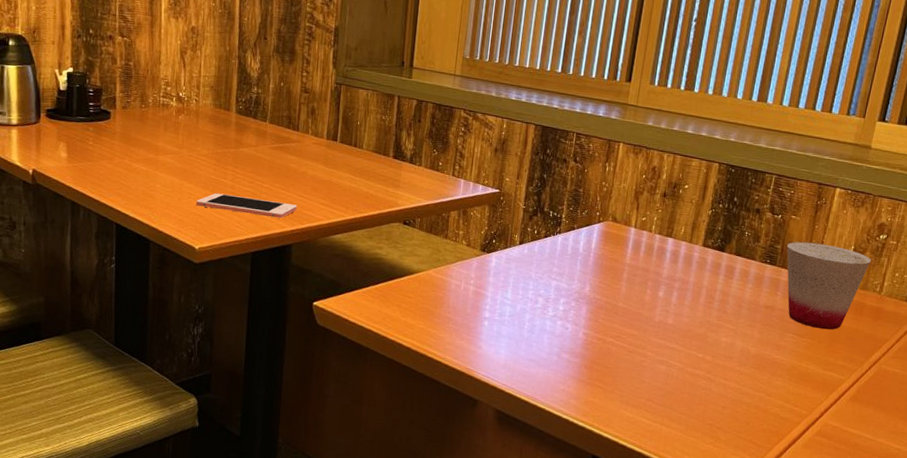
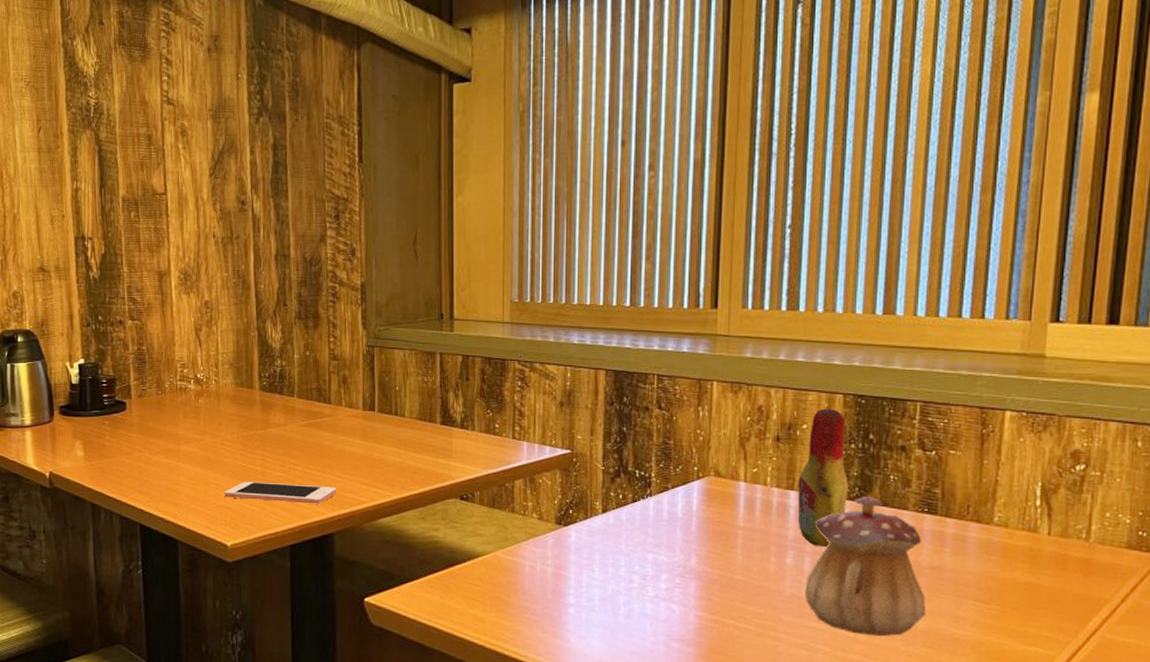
teapot: none [669,246,762,358] -> present [804,495,926,637]
bottle: none [671,173,718,285] -> present [797,408,849,547]
cup: present [786,241,871,330] -> none [949,482,1068,592]

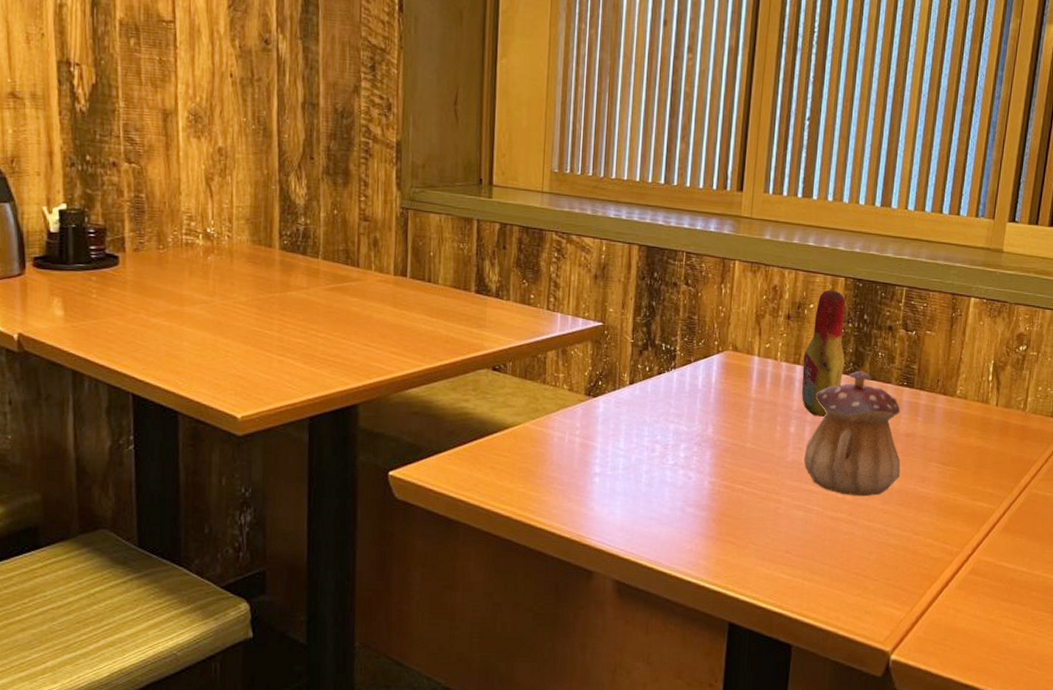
cell phone: present [224,481,337,504] -> none [235,348,363,374]

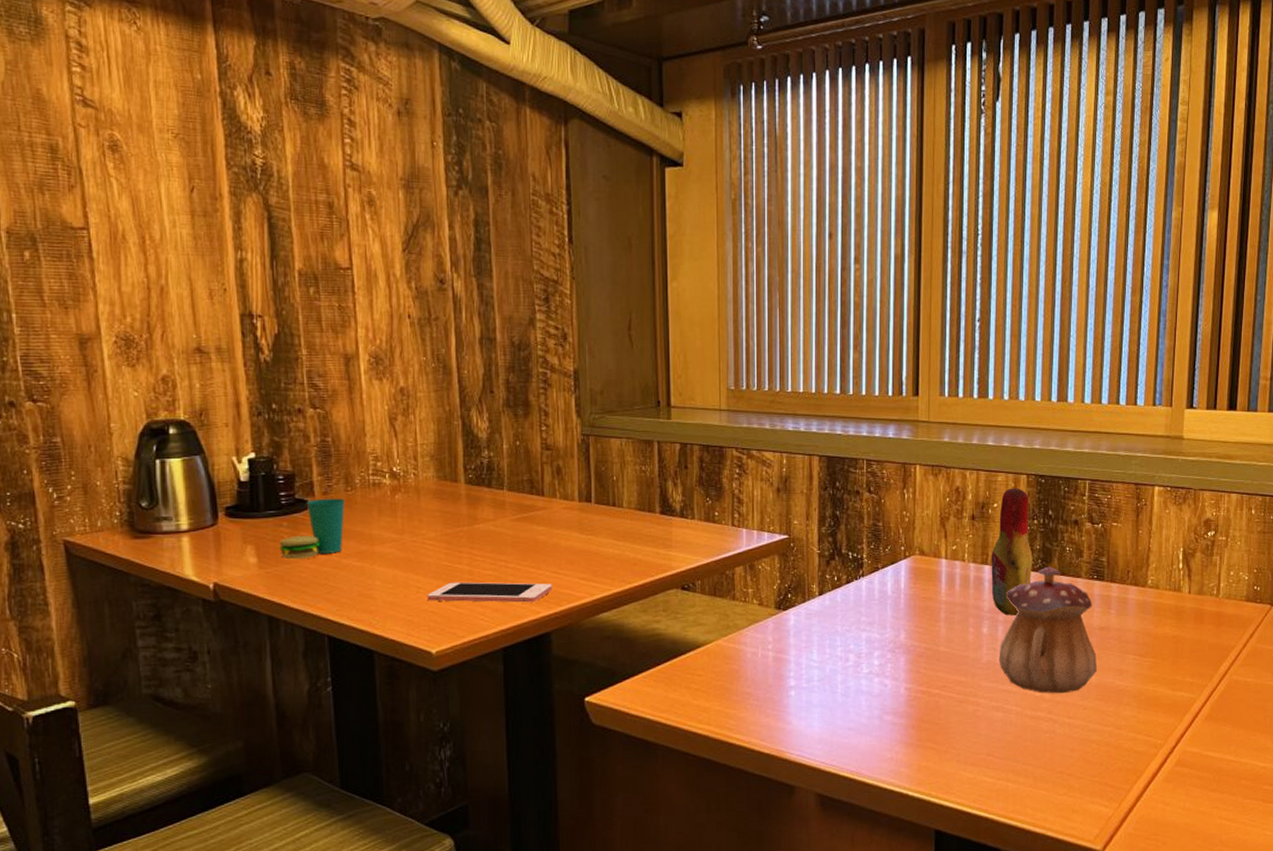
cup: none [86,255,156,315] -> present [278,498,345,560]
cell phone: none [235,348,363,374] -> present [427,582,553,603]

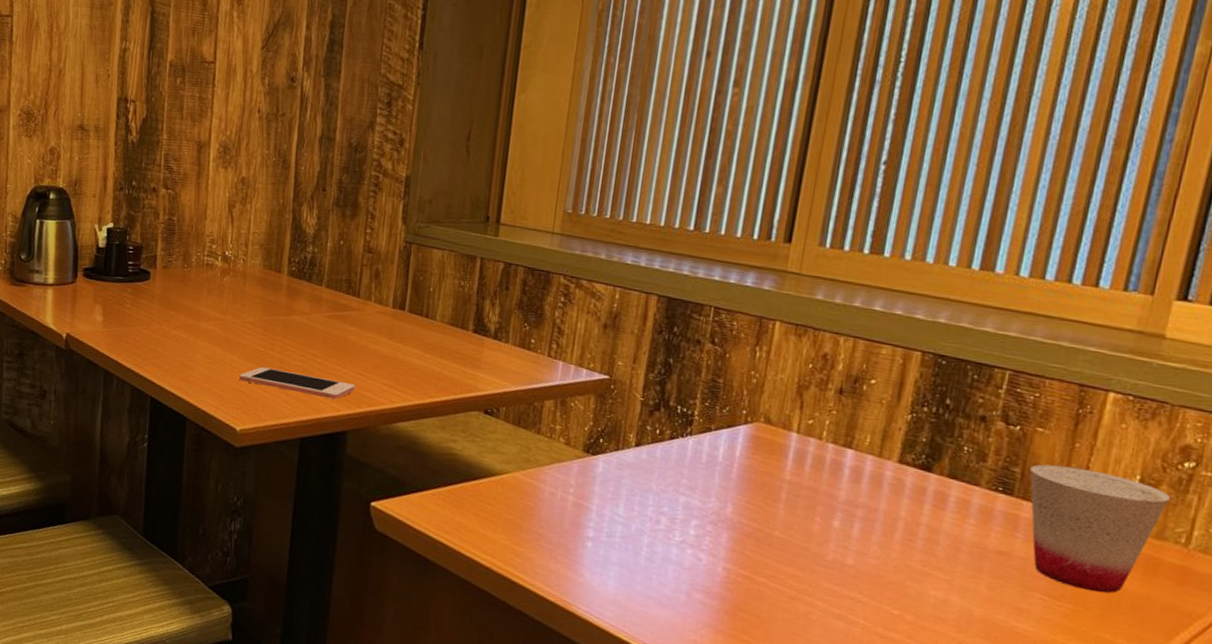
cup: present [278,498,345,560] -> none [121,271,181,324]
bottle: present [991,488,1033,616] -> none [851,364,921,514]
teapot: present [999,566,1097,694] -> none [848,464,991,620]
cup: none [1113,549,1203,645] -> present [1029,464,1170,593]

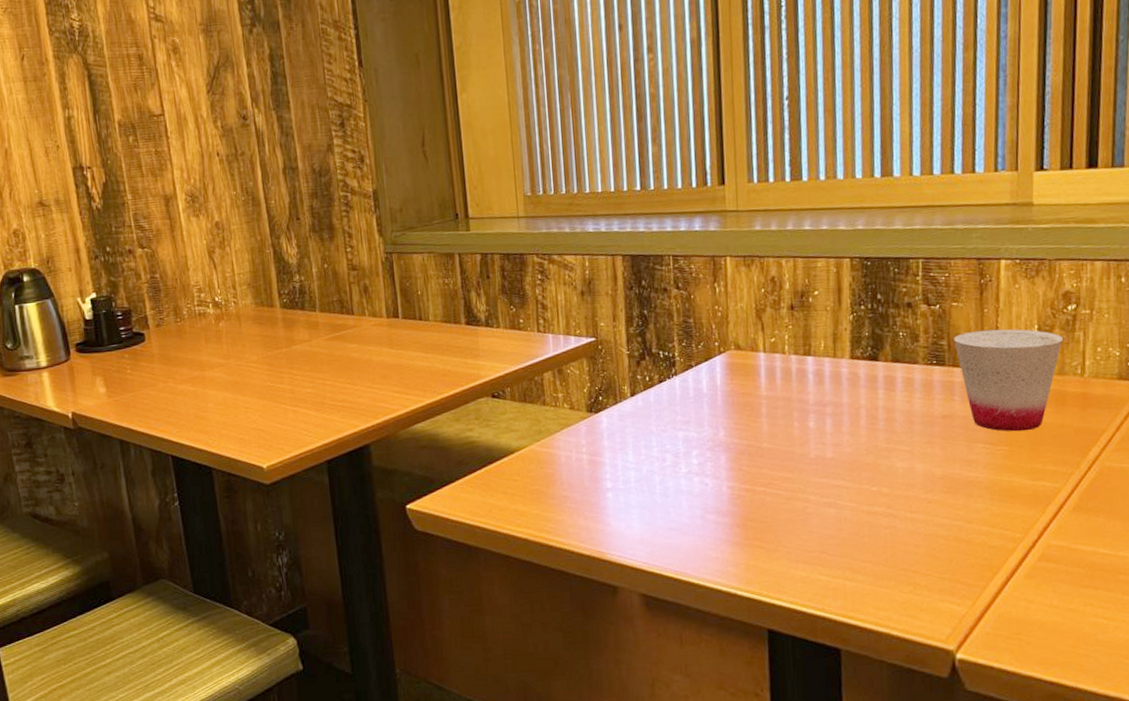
cell phone: present [239,366,355,400] -> none [255,398,368,420]

